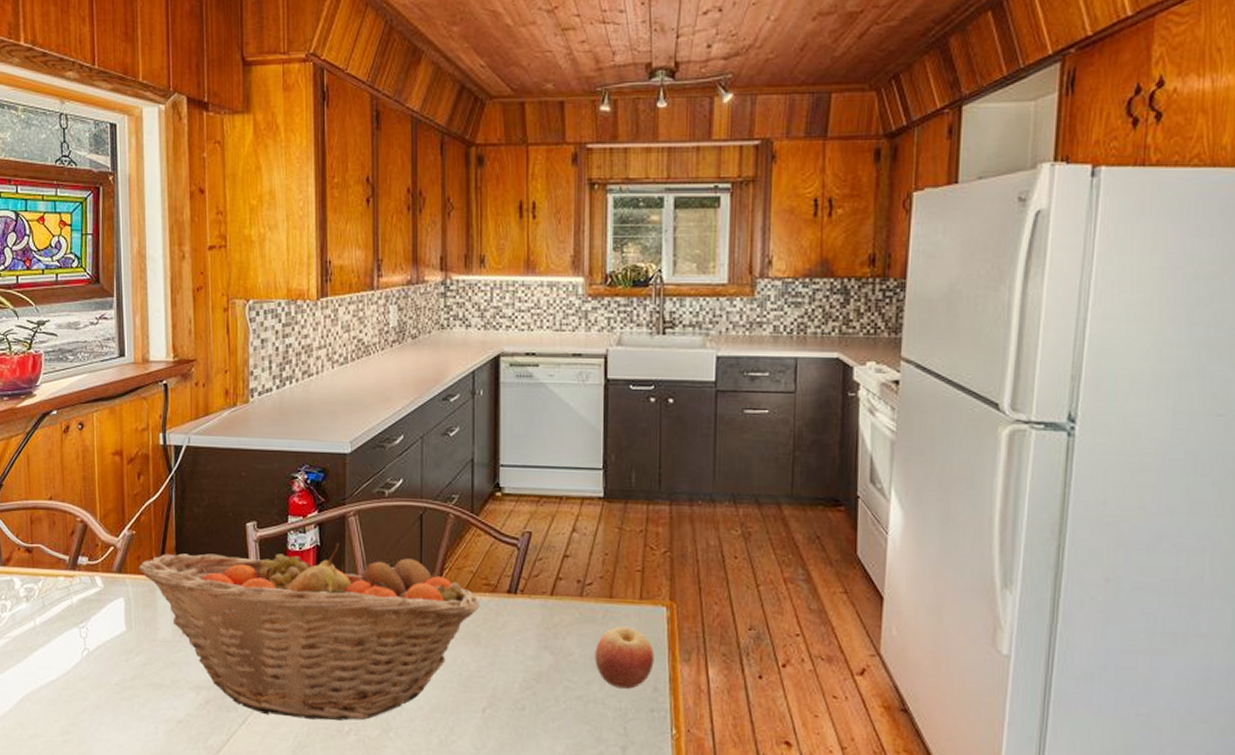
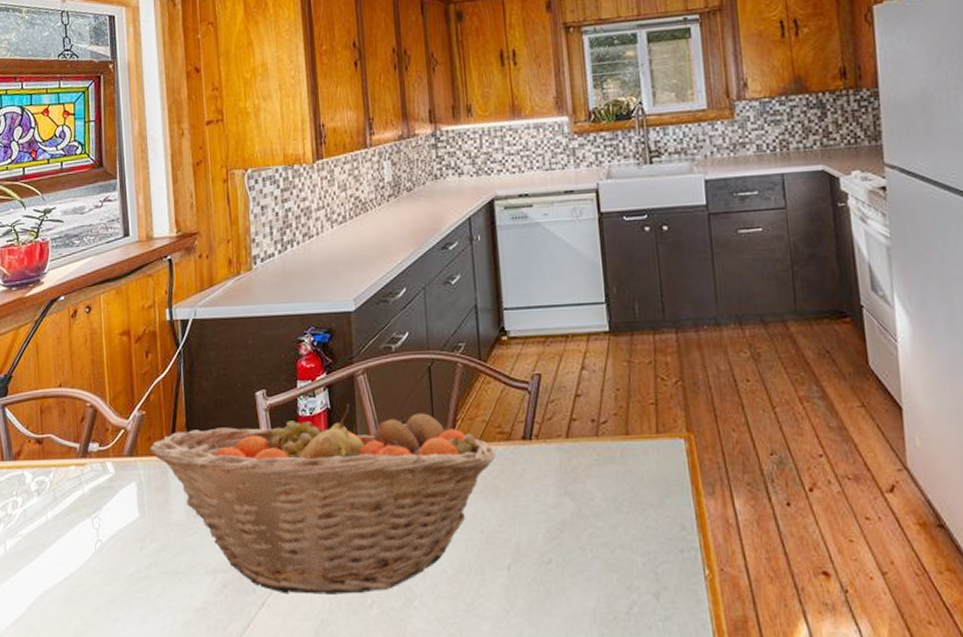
apple: present [595,626,654,689] -> none [616,463,678,530]

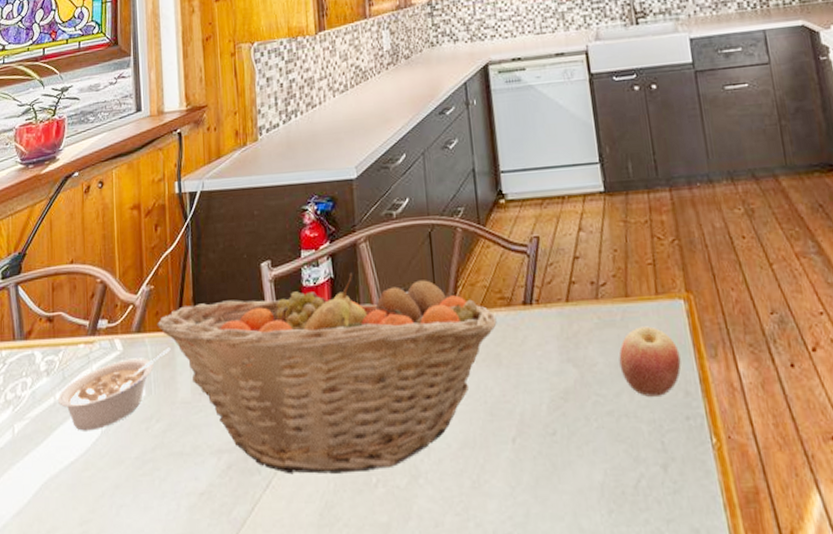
legume: none [50,471,164,549] -> present [58,347,171,431]
apple: none [616,463,678,530] -> present [619,326,681,397]

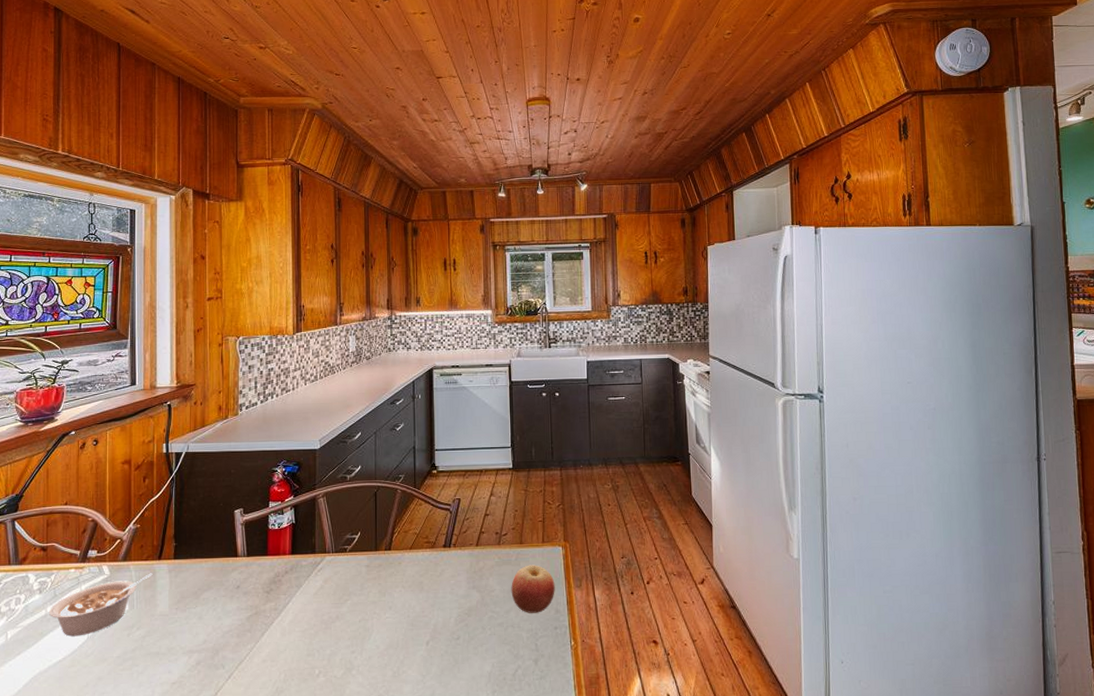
fruit basket: present [157,272,497,475] -> none [141,520,422,668]

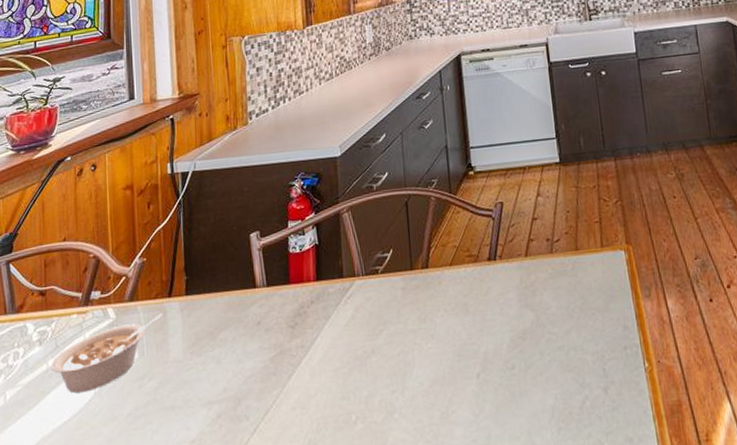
apple: present [511,565,555,613] -> none [569,274,621,333]

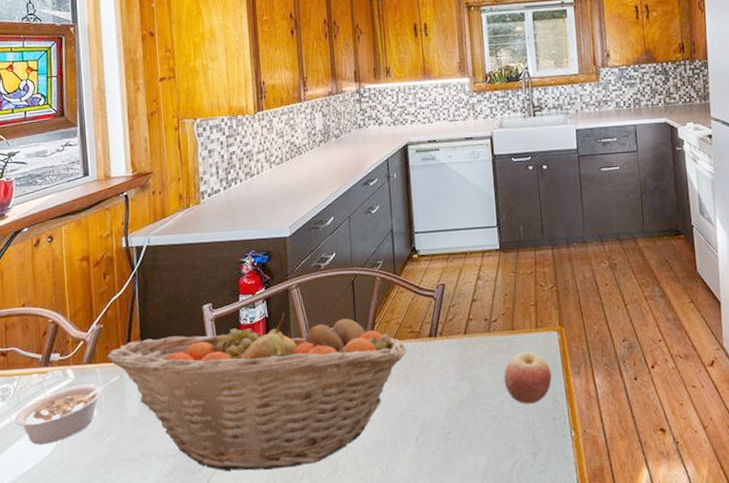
fruit basket: none [149,239,465,419] -> present [107,313,407,472]
apple: none [569,274,621,333] -> present [504,352,552,404]

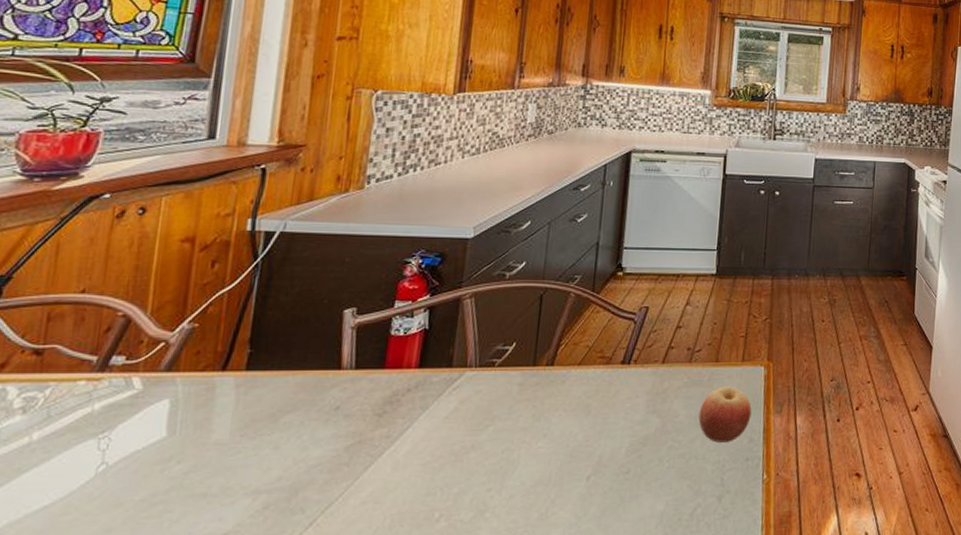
legume: present [14,375,120,445] -> none [35,388,211,473]
fruit basket: present [107,313,407,472] -> none [196,325,593,513]

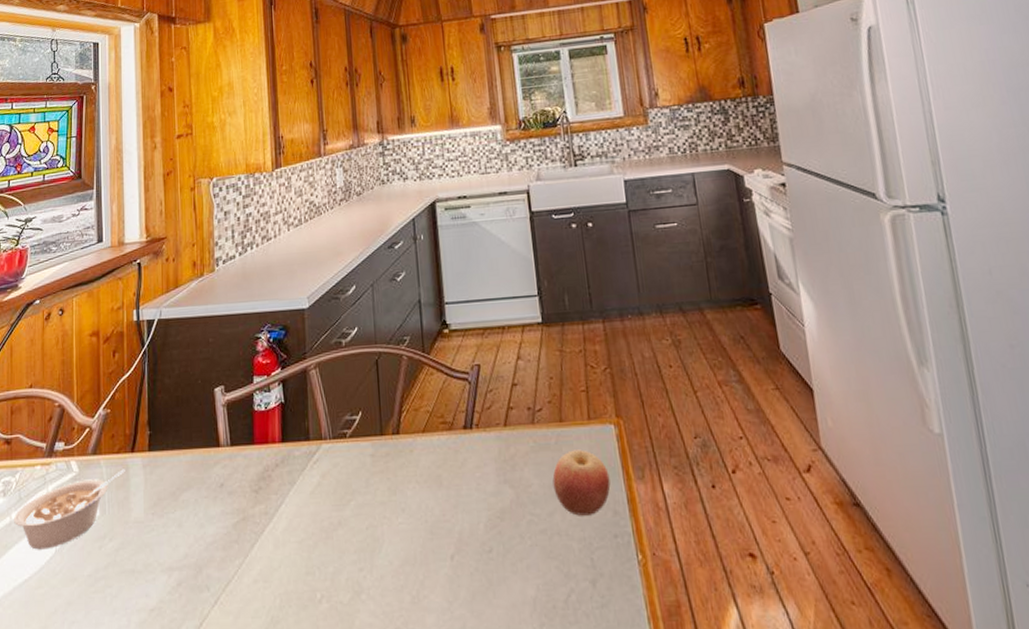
legume: none [35,388,211,473] -> present [14,469,125,550]

